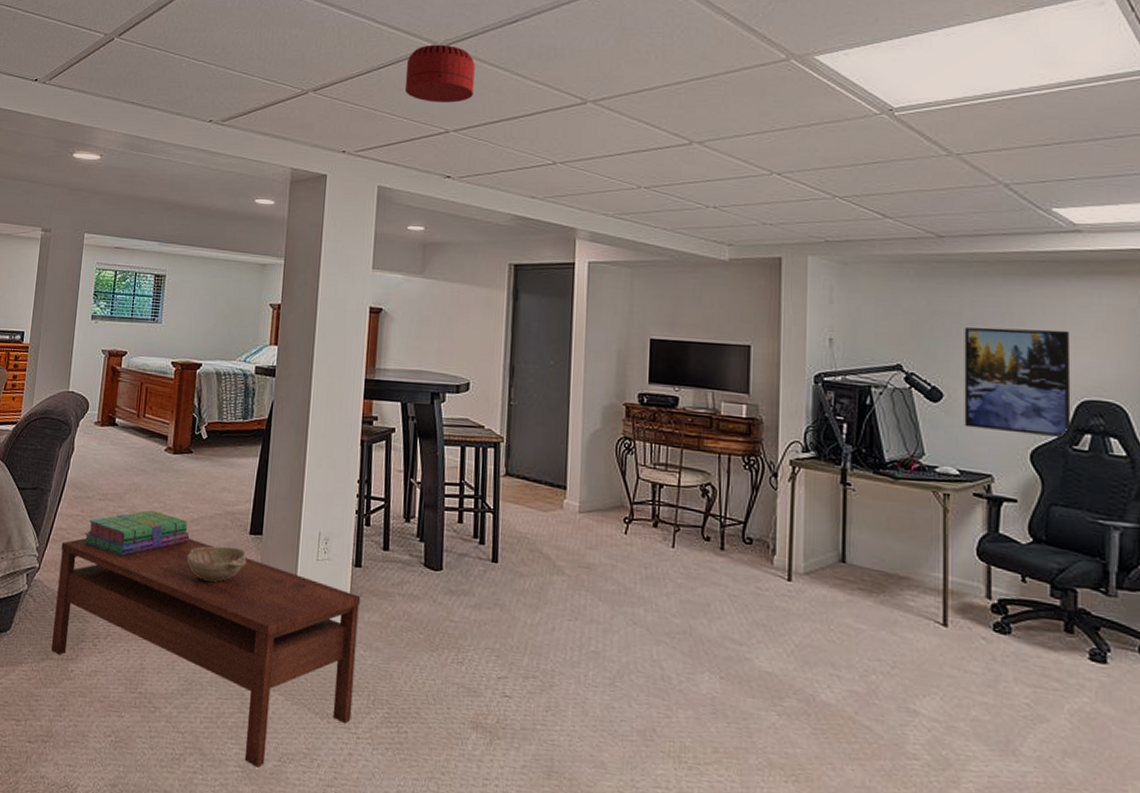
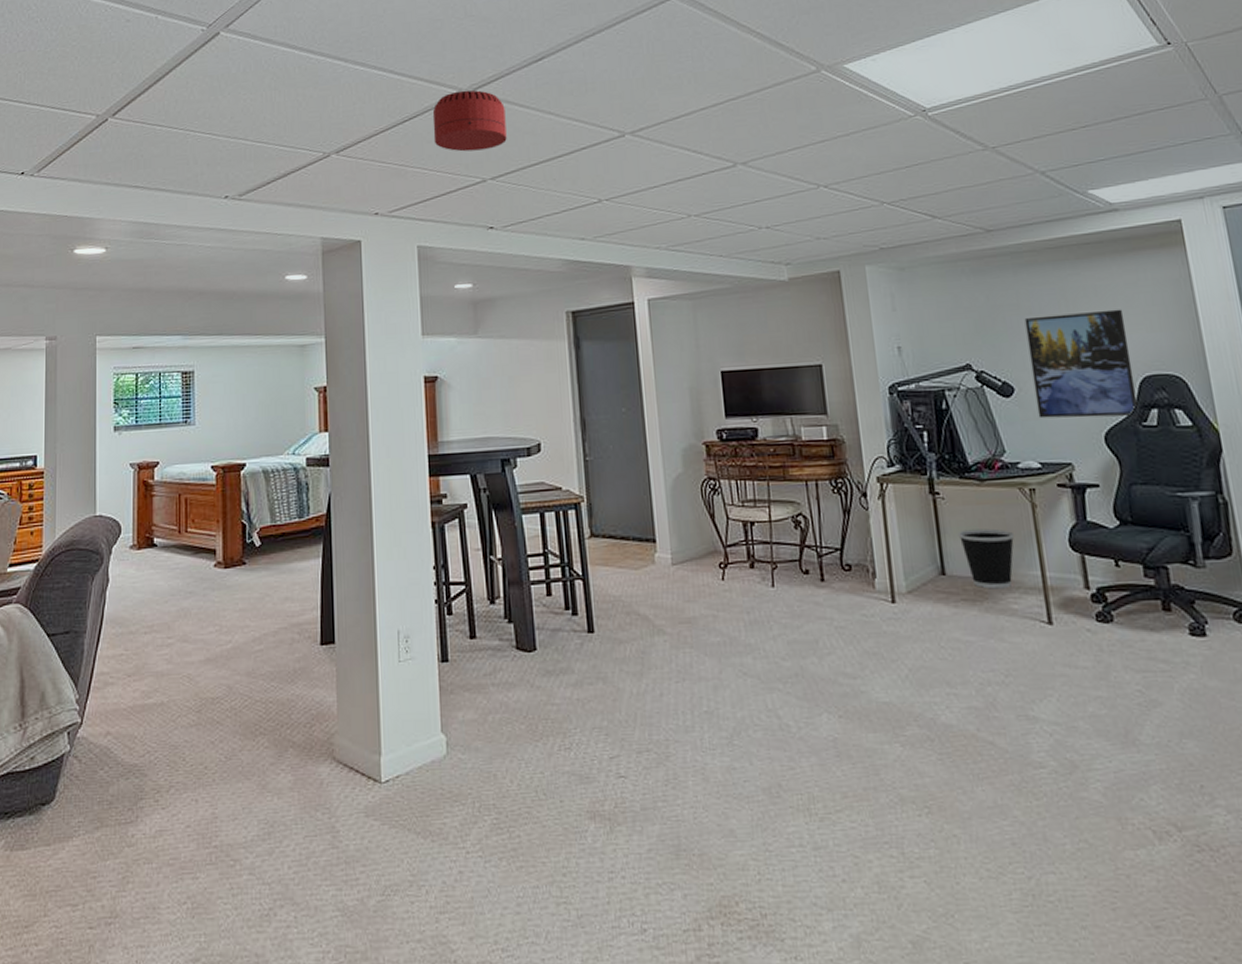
coffee table: present [51,538,361,768] -> none [105,661,457,907]
stack of books: present [84,510,190,557] -> none [131,635,253,694]
decorative bowl: present [187,546,247,582] -> none [252,662,321,705]
wastebasket: none [863,523,922,585] -> present [957,528,1015,589]

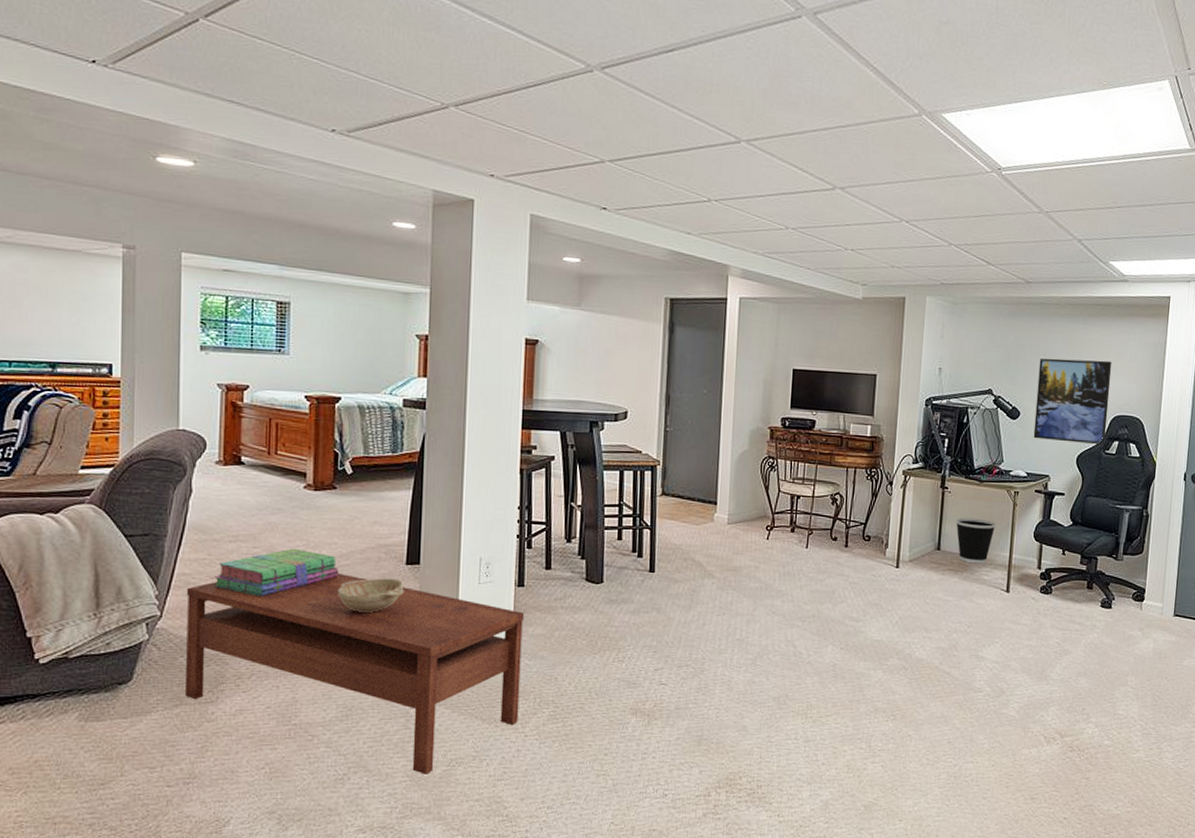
coffee table: none [105,661,457,907] -> present [186,574,525,774]
stack of books: none [131,635,253,694] -> present [214,548,339,596]
decorative bowl: none [252,662,321,705] -> present [337,578,404,613]
smoke detector: present [432,90,507,152] -> none [557,66,631,132]

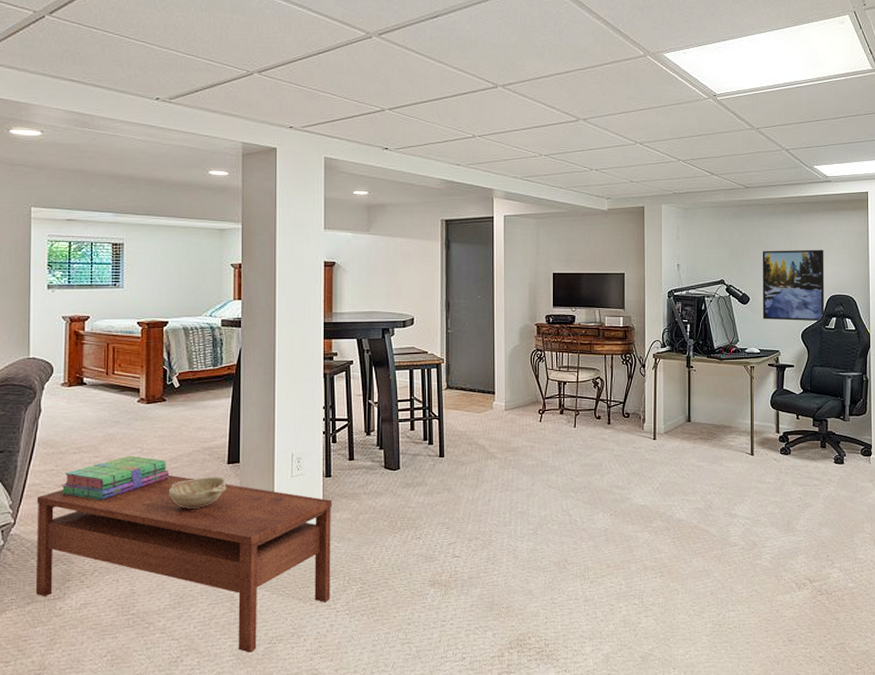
wastebasket: present [955,517,997,564] -> none [701,392,738,432]

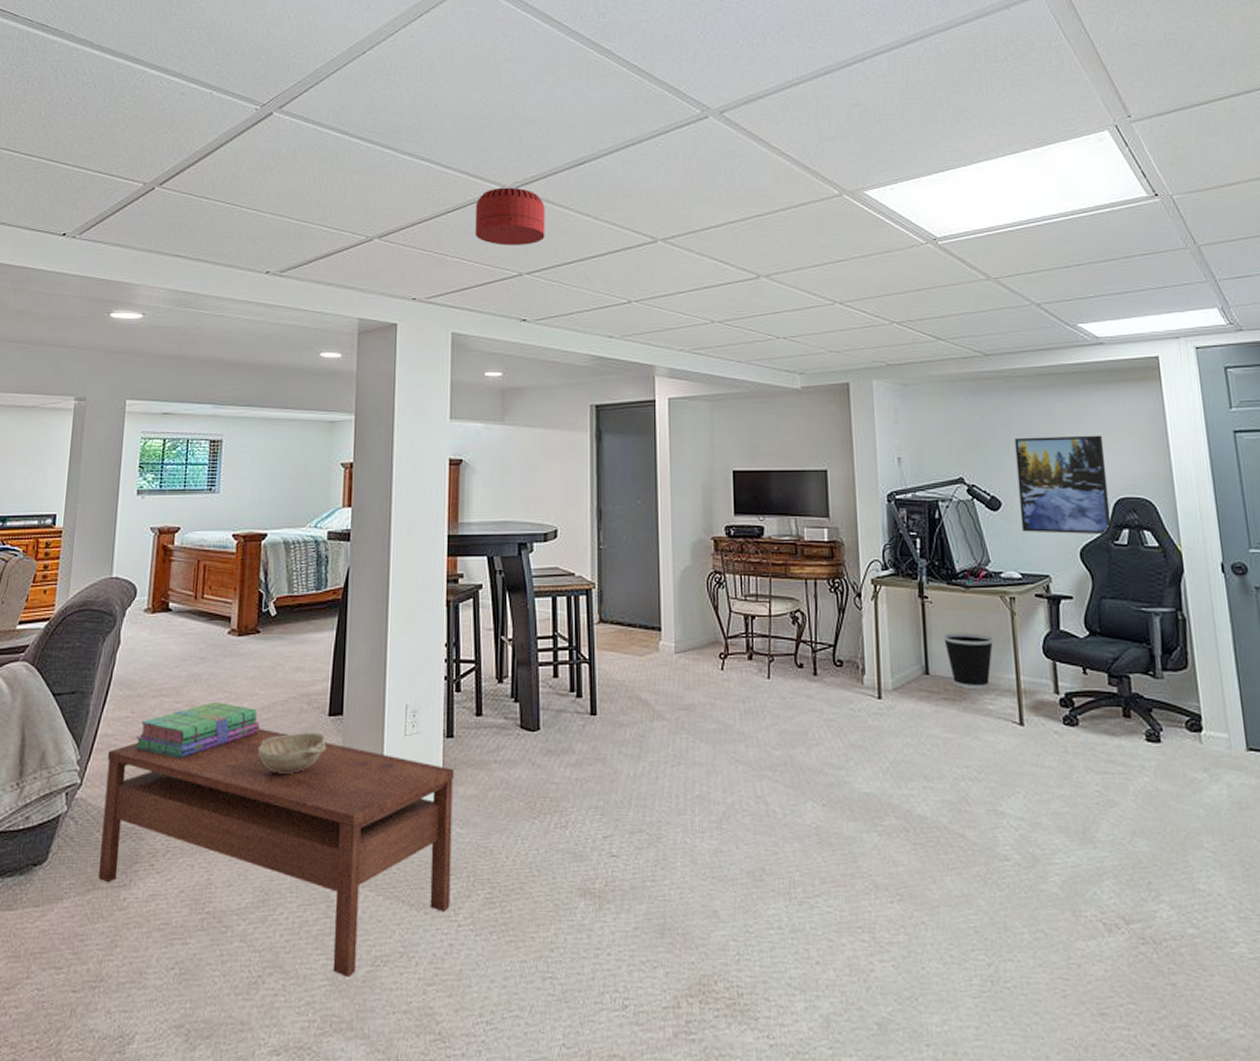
smoke detector: none [343,33,404,85] -> present [474,187,545,246]
wastebasket: none [701,392,738,432] -> present [942,633,994,690]

